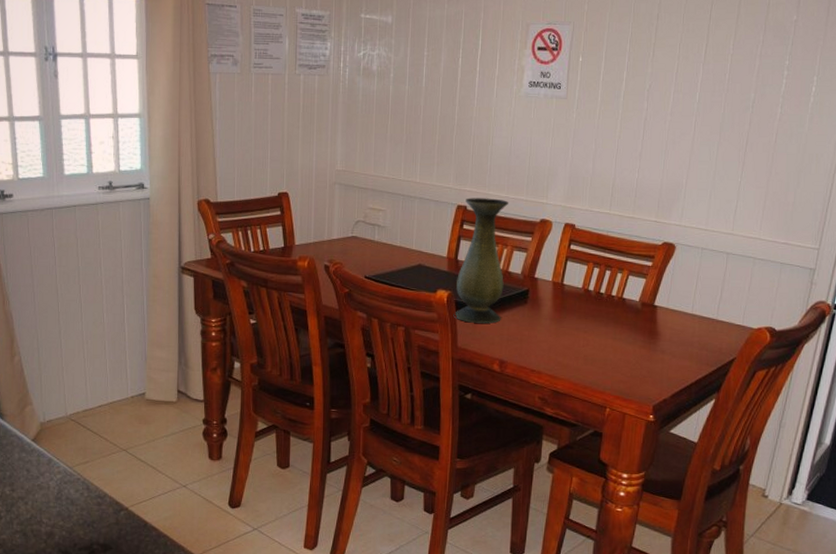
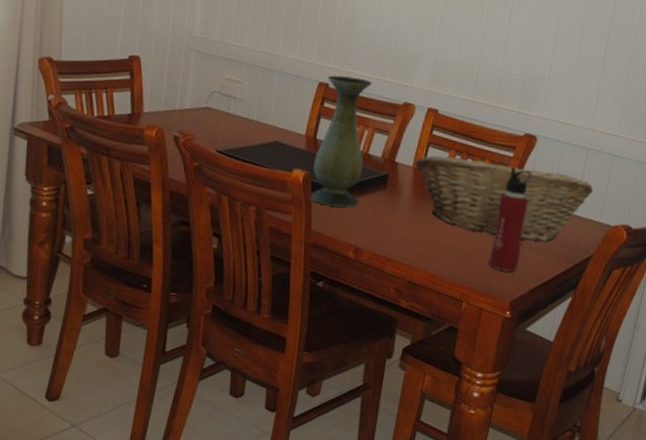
fruit basket: none [554,268,735,347] -> present [414,156,594,241]
water bottle: none [632,277,672,378] -> present [490,168,532,273]

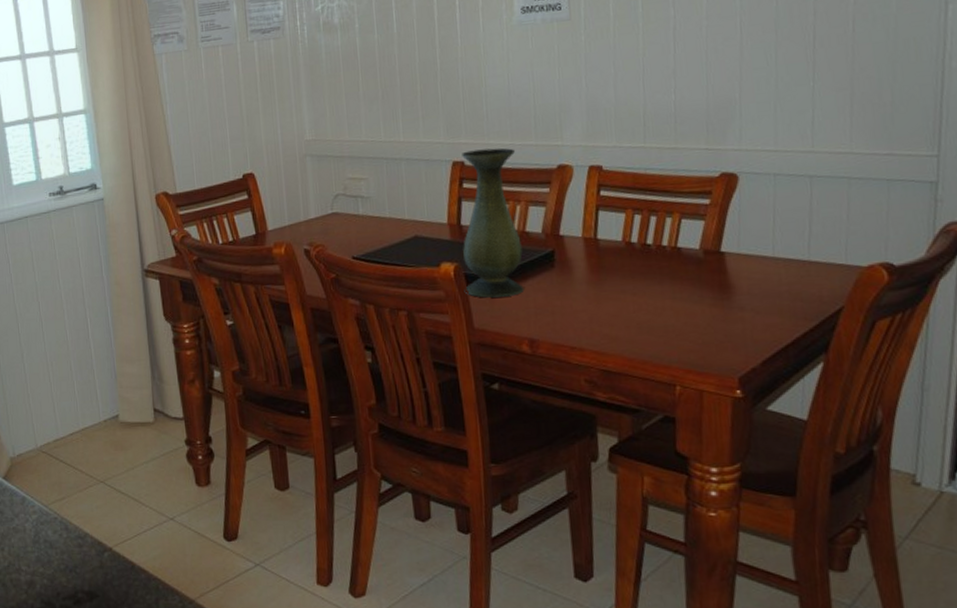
fruit basket: present [414,156,594,241] -> none [584,208,830,302]
water bottle: present [490,168,532,273] -> none [701,217,742,344]

